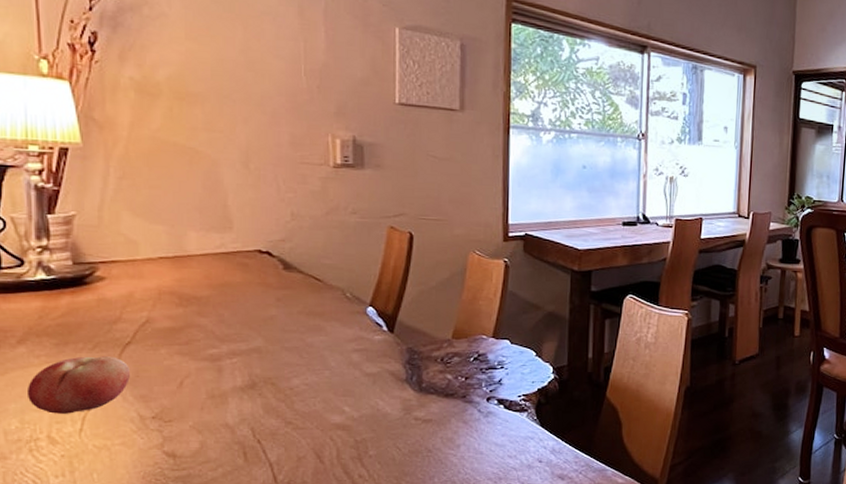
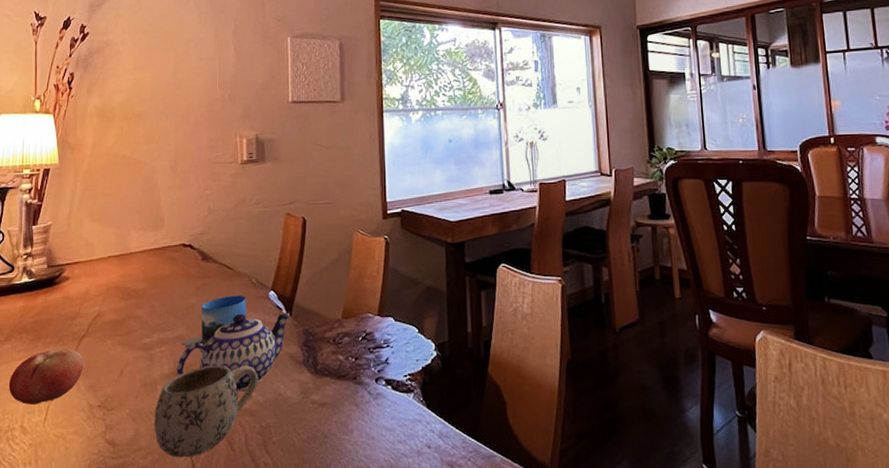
mug: none [225,379,354,470] -> present [154,365,259,458]
teapot: none [252,328,392,406] -> present [176,313,290,392]
mug: none [258,309,339,360] -> present [181,295,246,348]

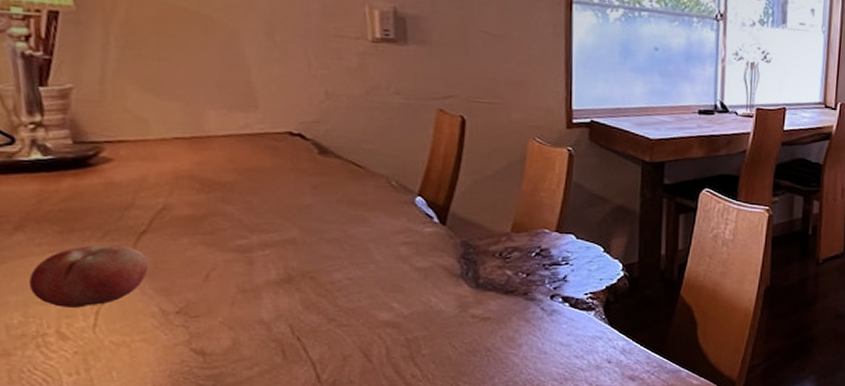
mug: present [154,365,259,458] -> none [260,273,404,369]
teapot: present [176,313,290,392] -> none [288,218,444,303]
mug: present [181,295,246,348] -> none [294,198,385,253]

